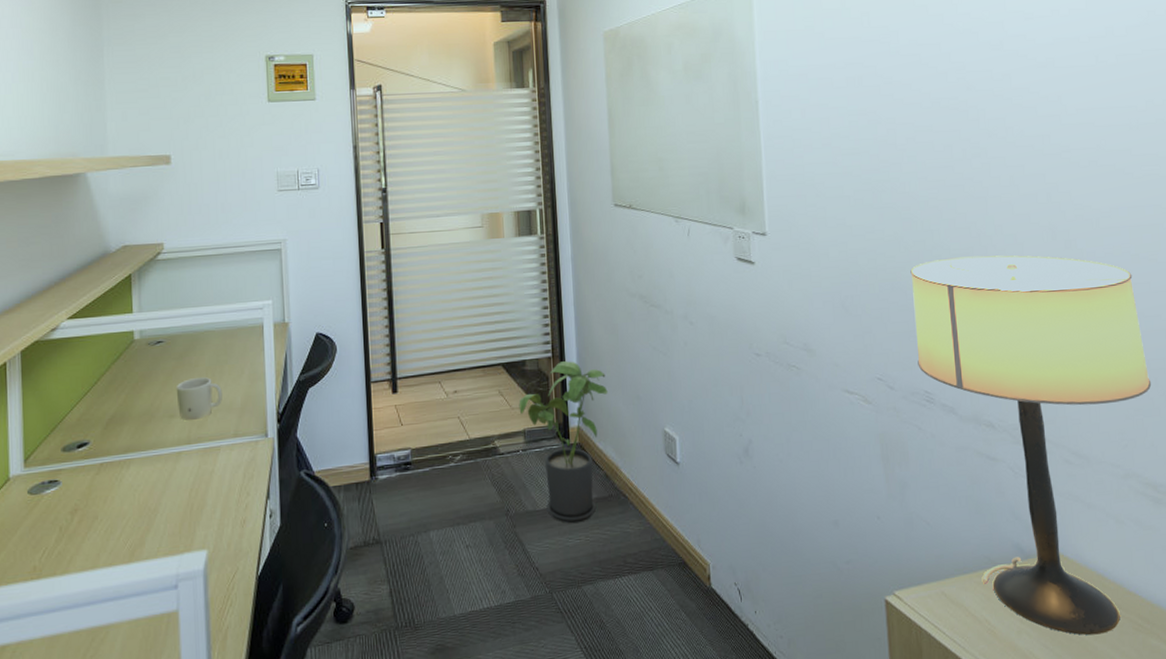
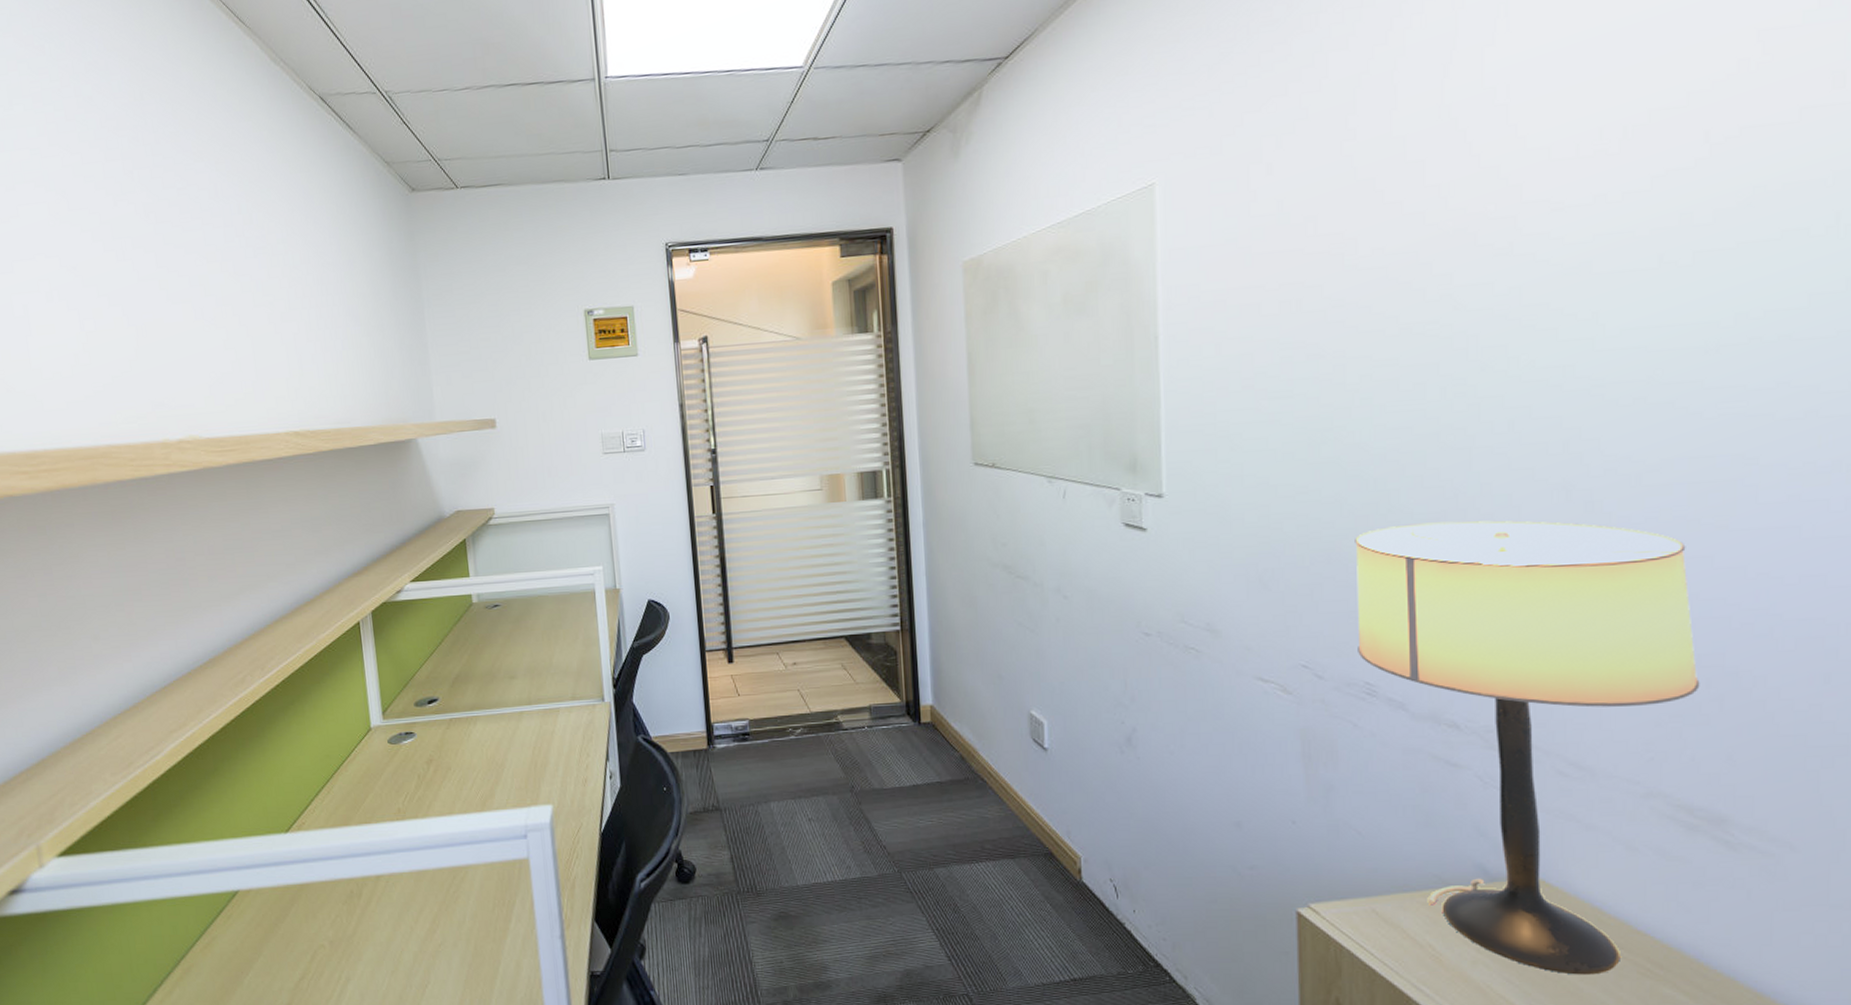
mug: present [176,377,222,421] -> none [514,641,559,683]
house plant: present [519,361,608,524] -> none [864,635,965,805]

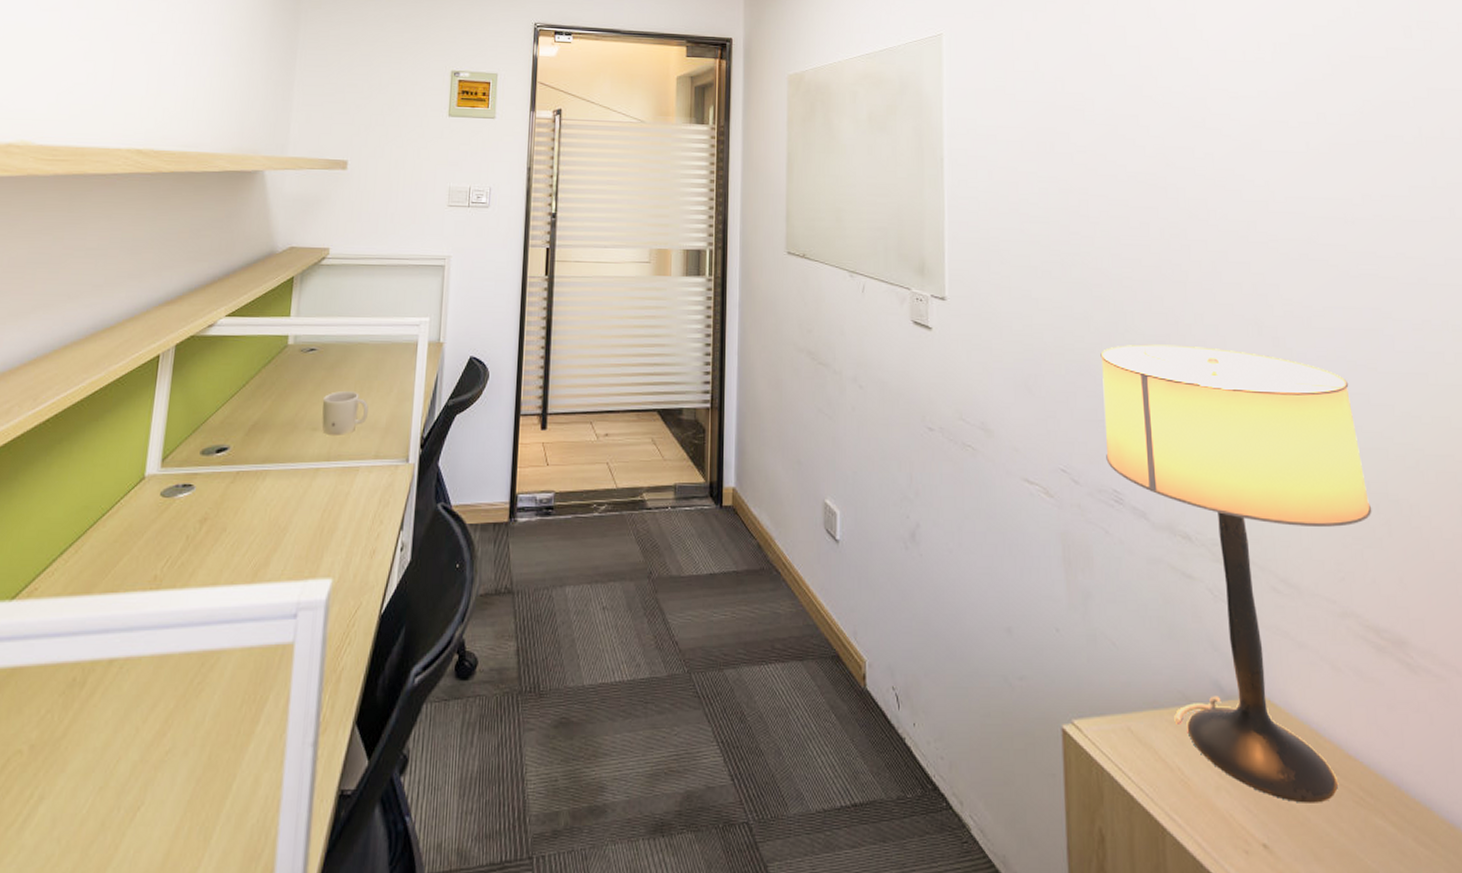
mug: none [514,641,559,683] -> present [321,391,368,437]

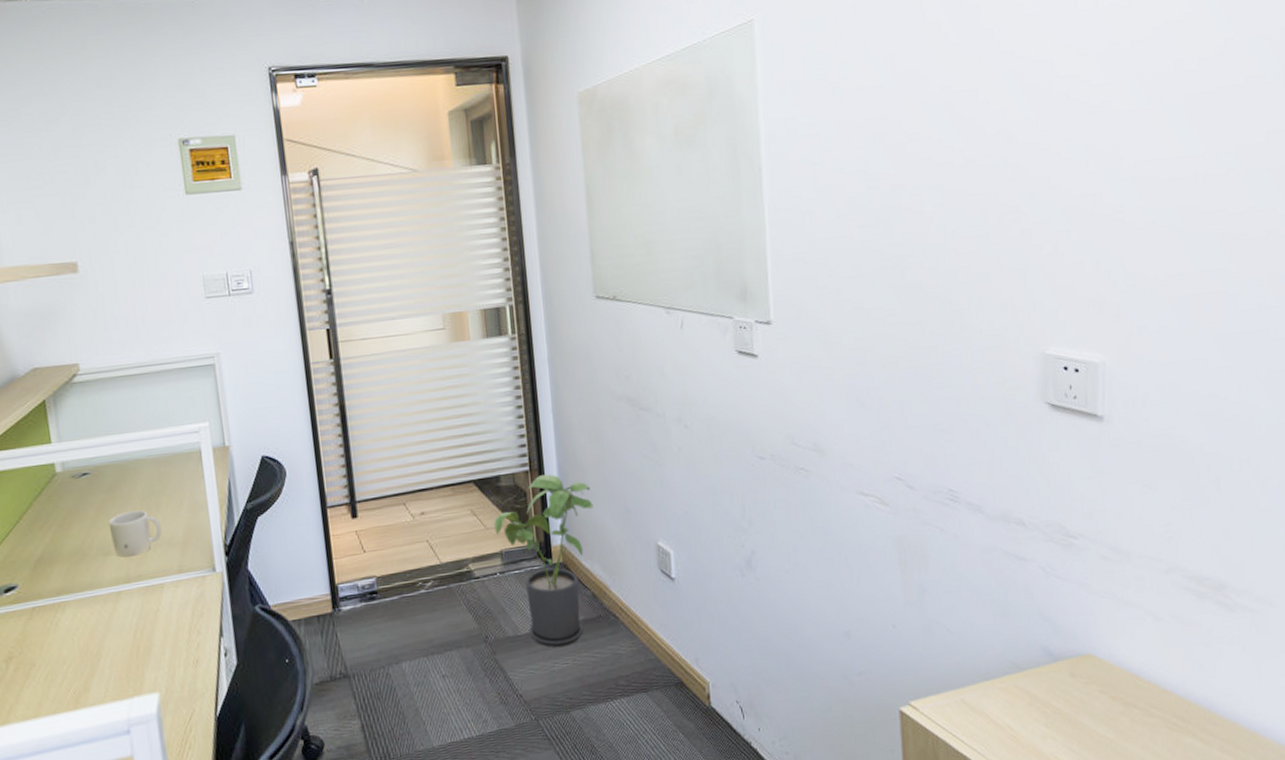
house plant: none [671,414,767,596] -> present [494,474,594,648]
table lamp: present [1100,344,1372,803] -> none [935,333,1203,737]

